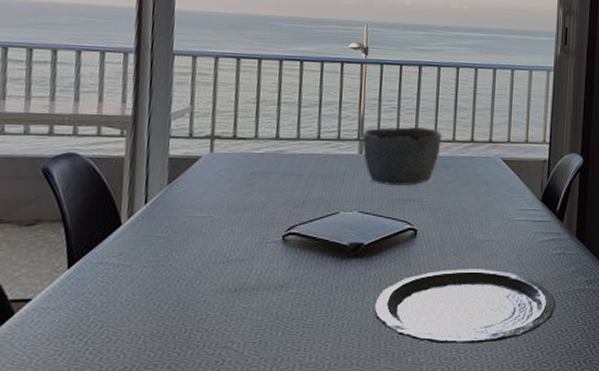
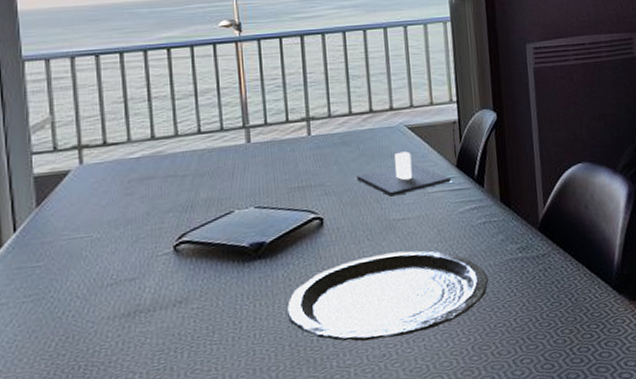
bowl: present [362,126,442,186] -> none [247,103,337,174]
candle: none [451,180,535,219] -> present [356,151,451,197]

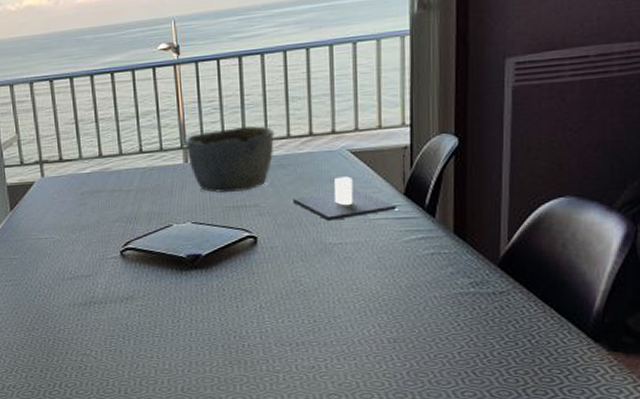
bowl: none [247,103,337,174] -> present [184,125,274,193]
plate: present [286,250,489,342] -> none [220,274,432,352]

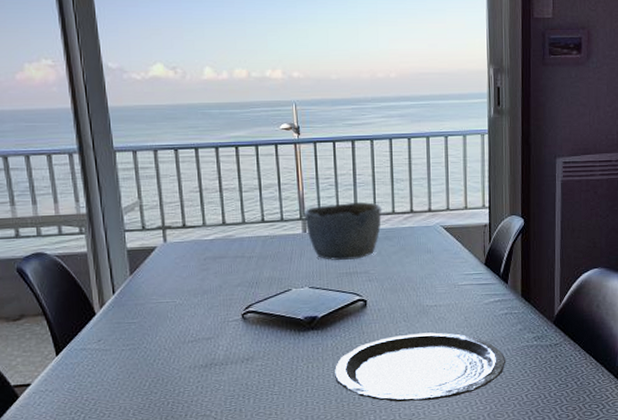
plate: none [220,274,432,352] -> present [334,332,506,402]
candle: present [292,176,396,221] -> none [397,248,479,286]

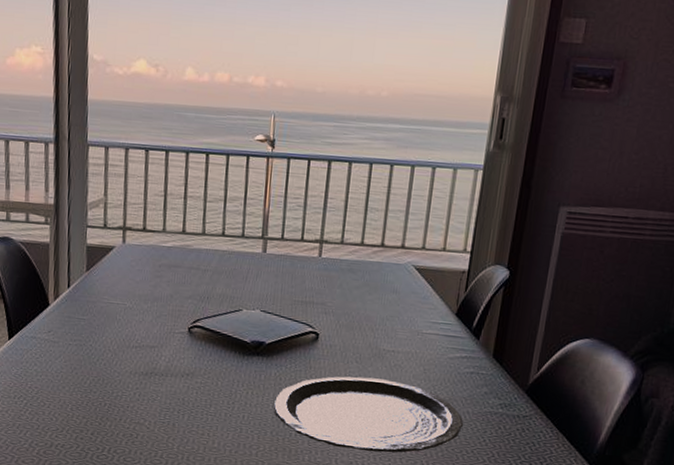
bowl: present [303,201,381,260] -> none [266,226,350,289]

